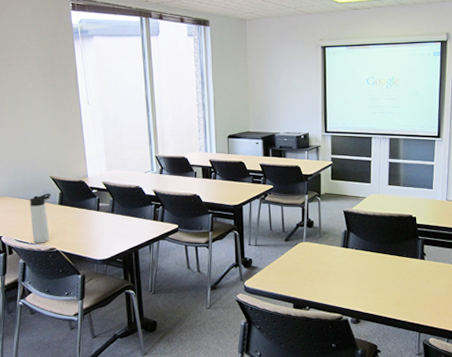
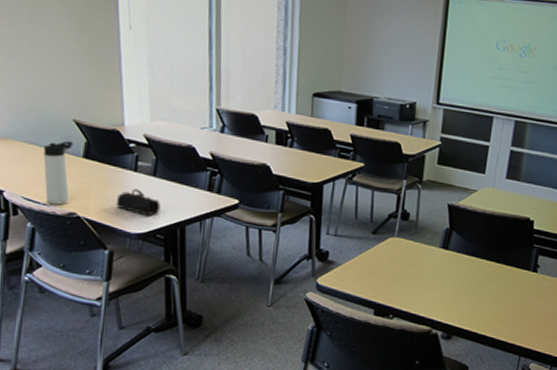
pencil case: none [85,224,118,245] -> present [116,188,160,216]

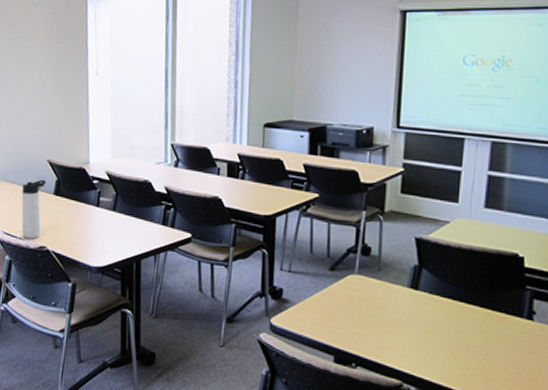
pencil case: present [116,188,160,216] -> none [79,223,119,250]

